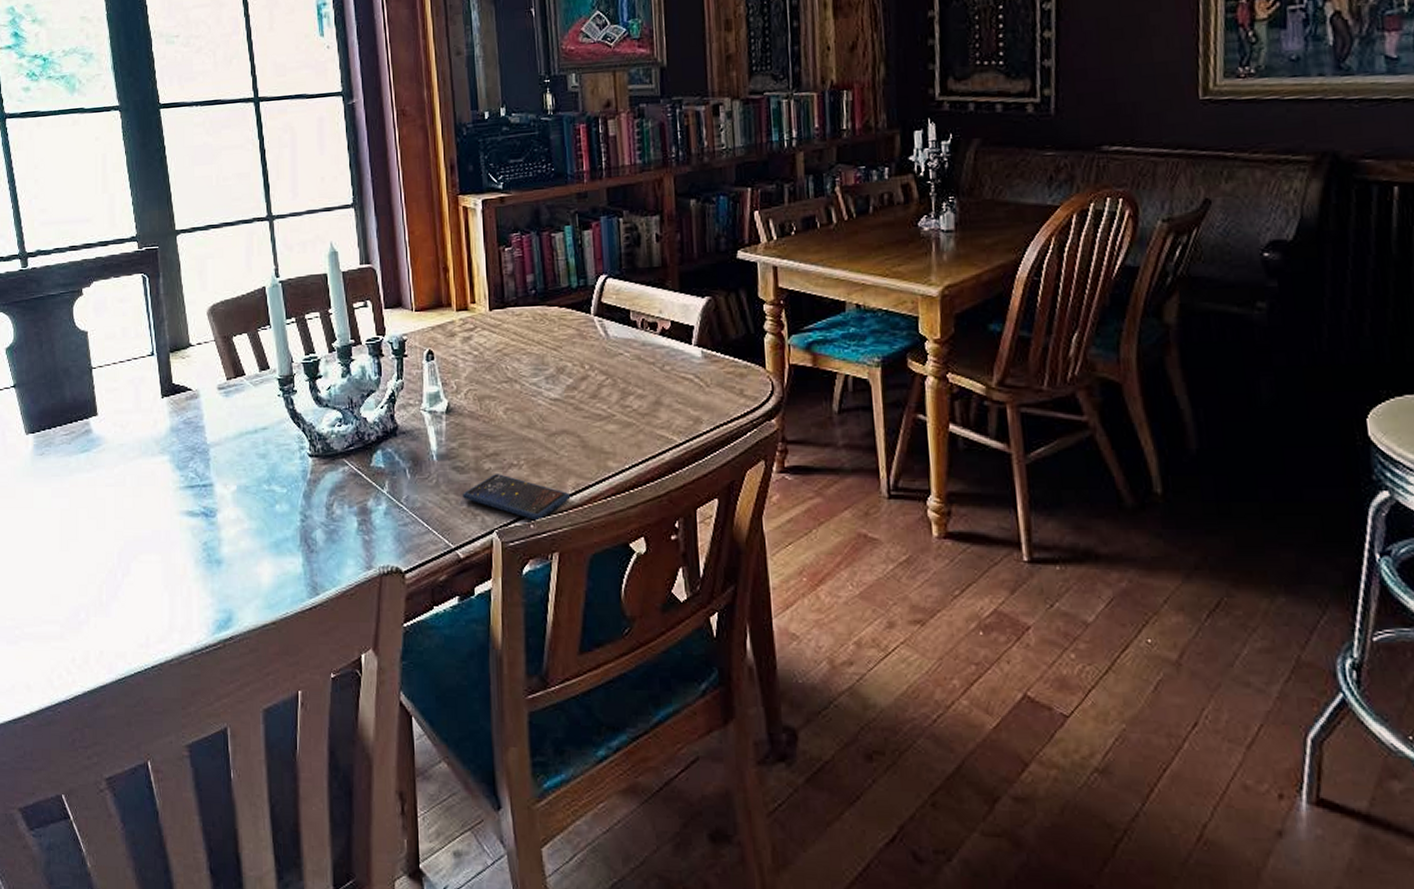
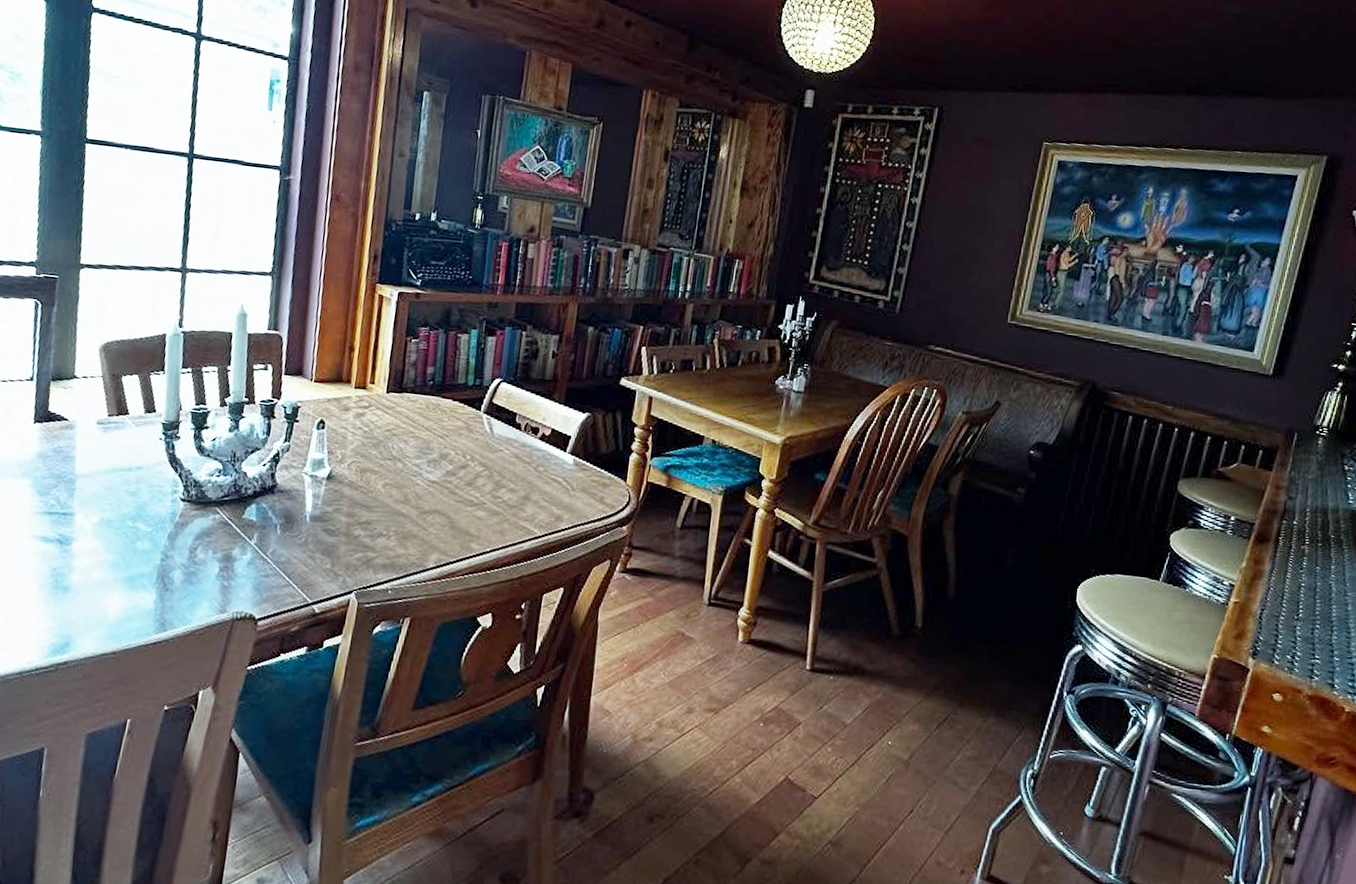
smartphone: present [463,474,571,521] -> none [328,540,432,588]

